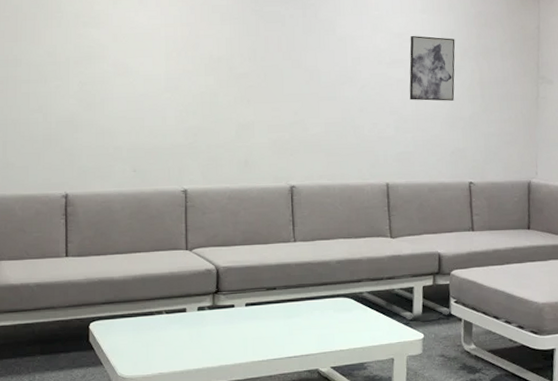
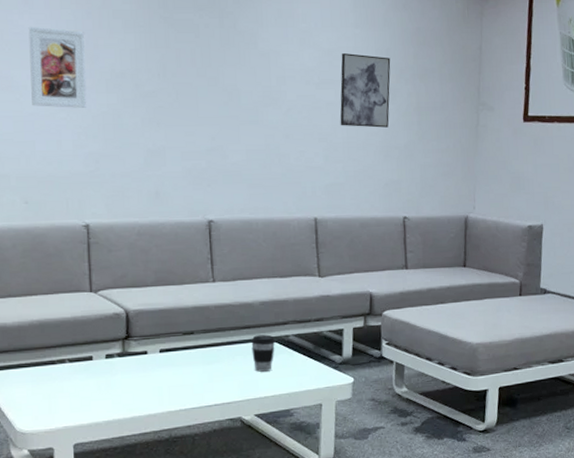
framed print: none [142,21,189,89] -> present [28,26,87,108]
coffee cup: none [328,291,351,326] -> present [251,334,276,372]

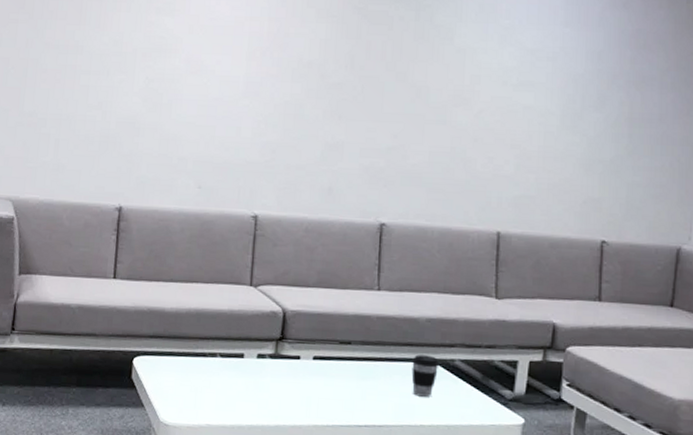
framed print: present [28,26,87,108] -> none [218,12,278,96]
wall art: present [340,53,391,128] -> none [537,54,603,138]

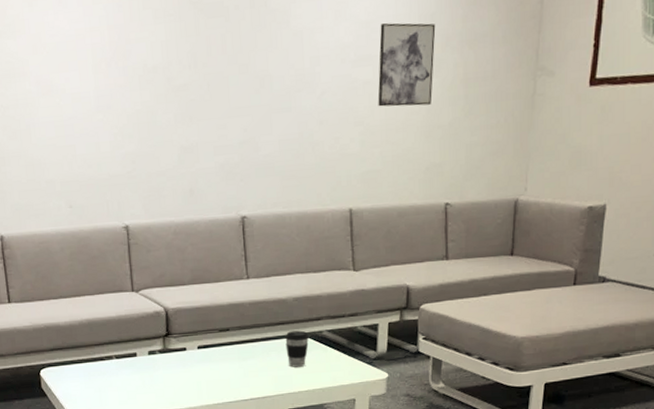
wall art: none [537,54,603,138] -> present [377,23,436,107]

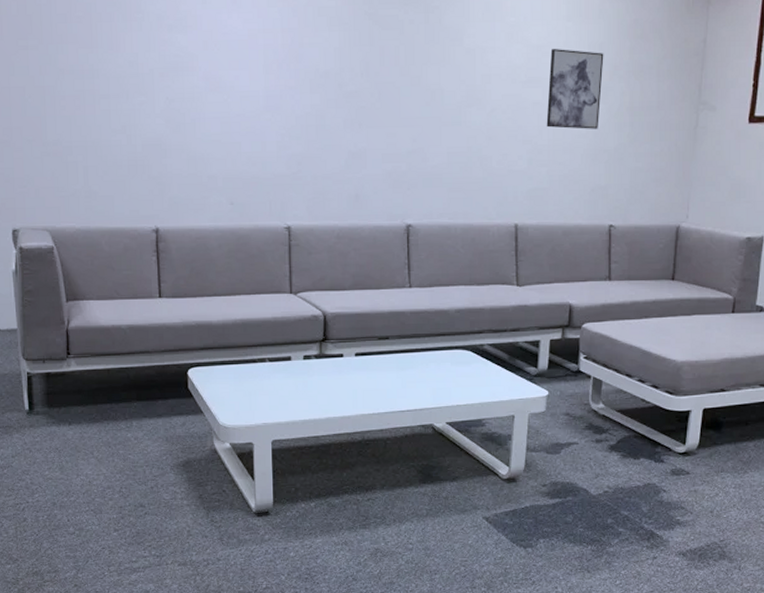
coffee cup: present [285,330,310,367] -> none [445,343,470,380]

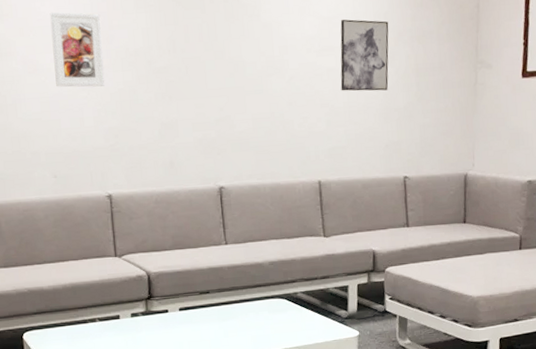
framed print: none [236,25,291,109] -> present [49,12,105,87]

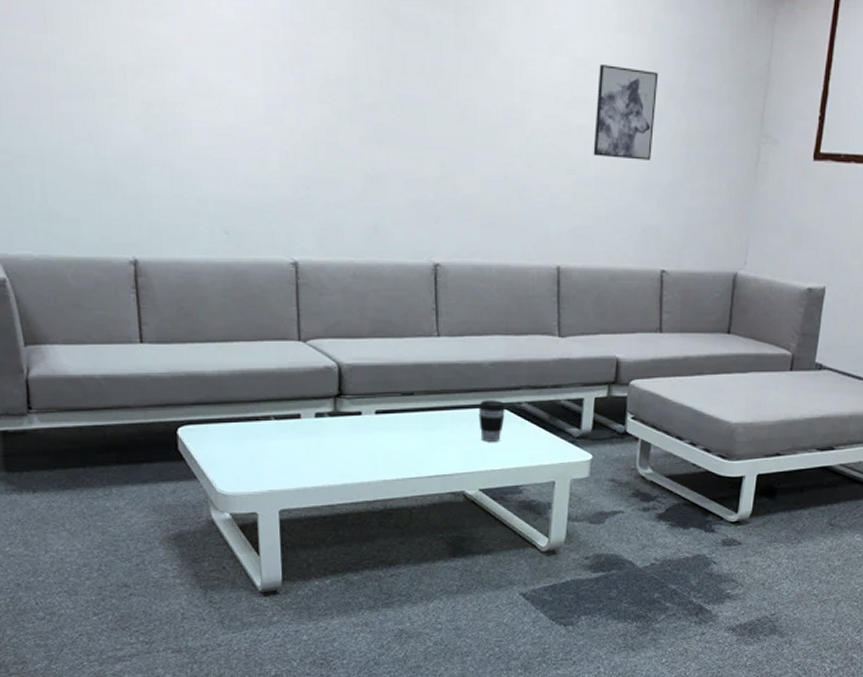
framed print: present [49,12,105,87] -> none [228,16,297,121]
coffee cup: none [262,292,285,327] -> present [478,400,506,442]

